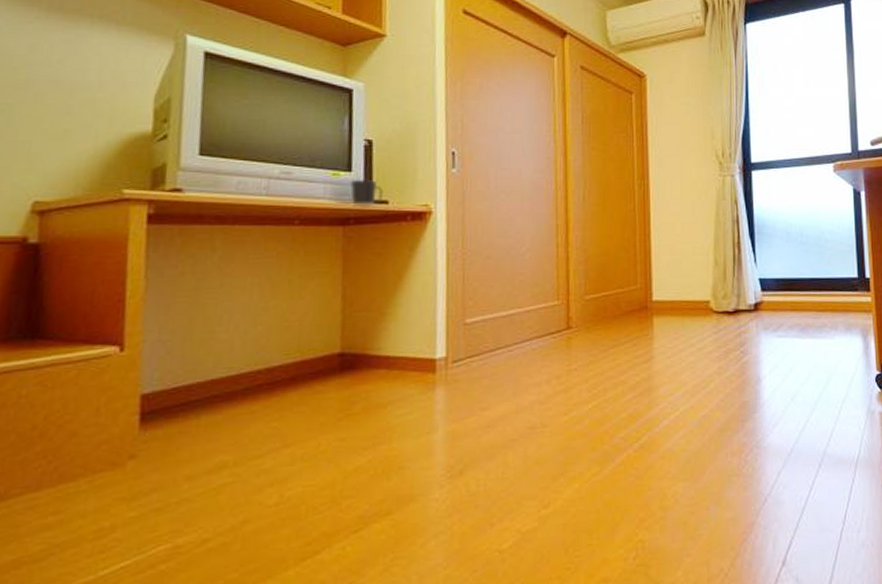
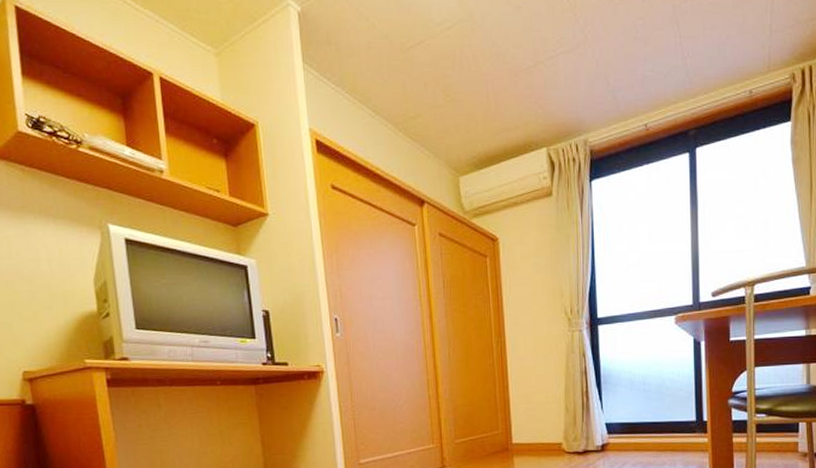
mug: present [350,179,383,207] -> none [256,344,283,368]

